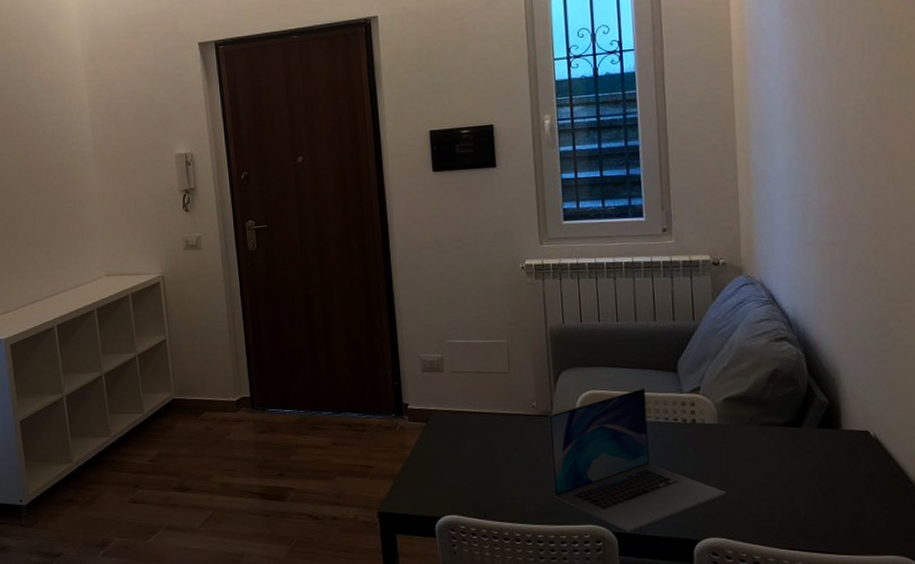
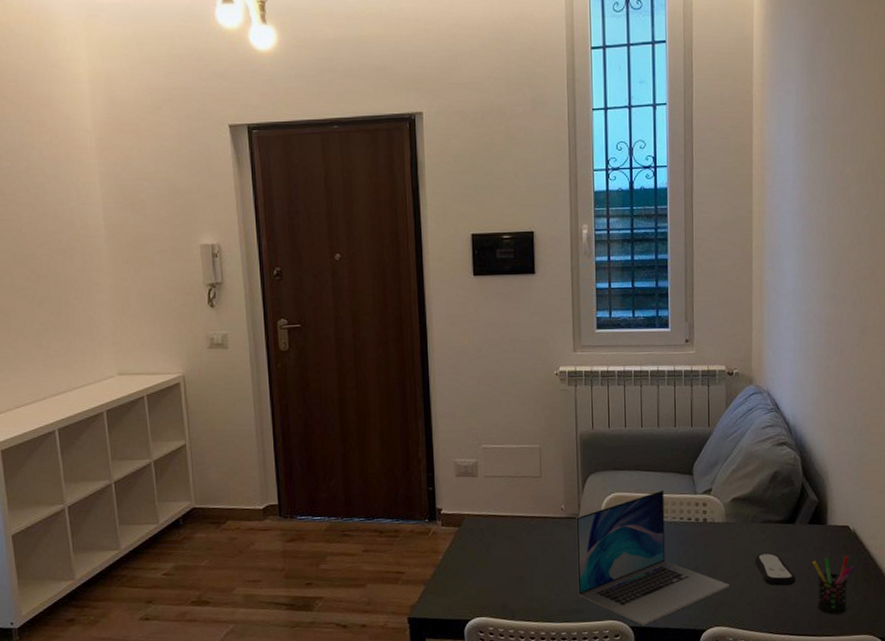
remote control: none [754,459,806,497] -> present [755,553,796,586]
pen holder: none [825,465,880,531] -> present [812,556,855,615]

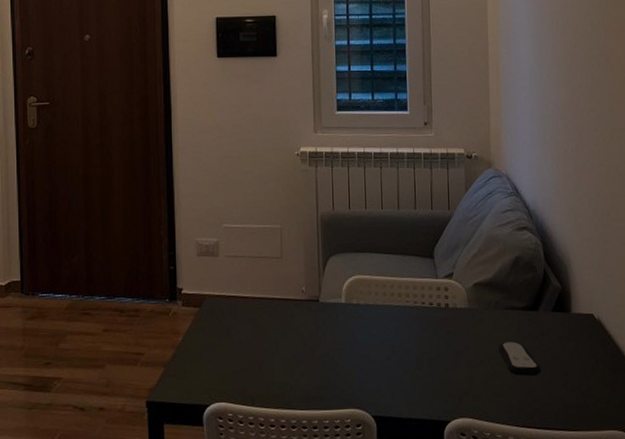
laptop: present [576,489,731,626] -> none [316,273,475,415]
pen holder: present [812,556,855,615] -> none [558,345,602,408]

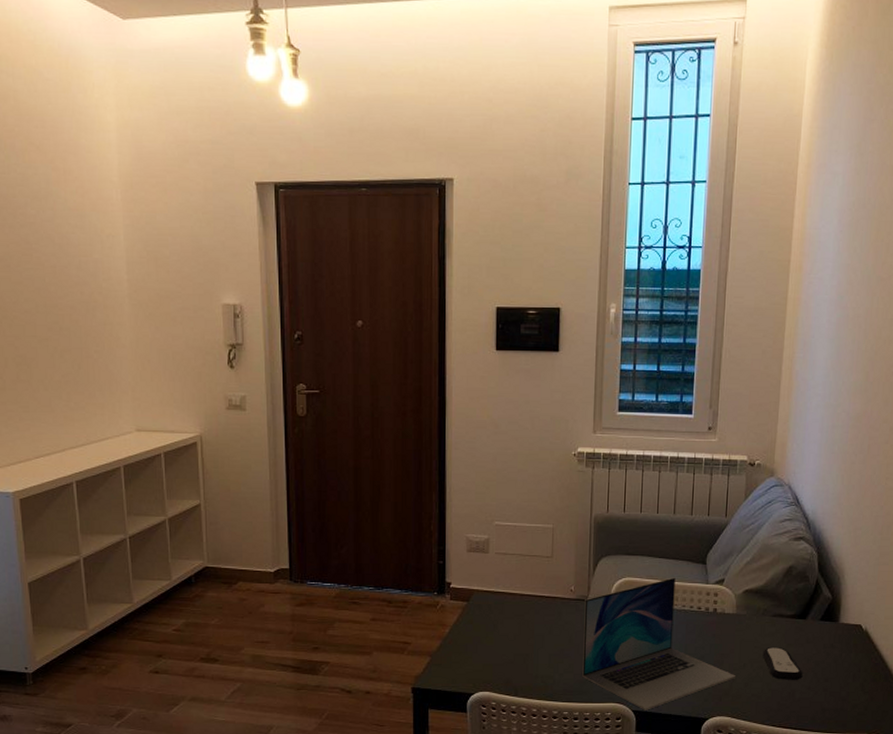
laptop: none [316,273,475,415] -> present [582,577,737,710]

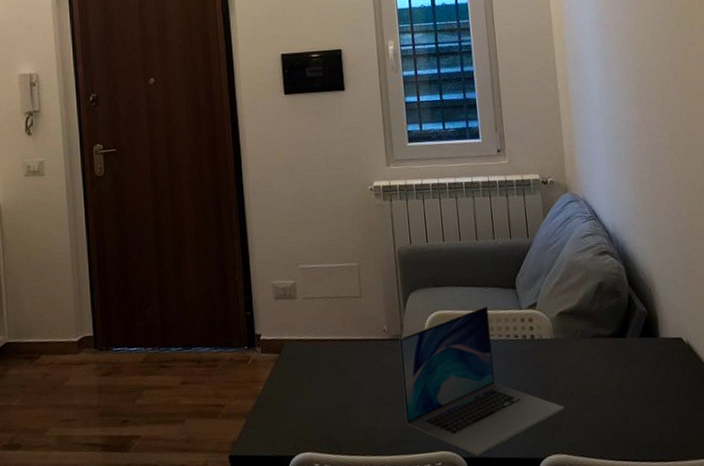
remote control: present [762,647,803,681] -> none [588,370,633,407]

